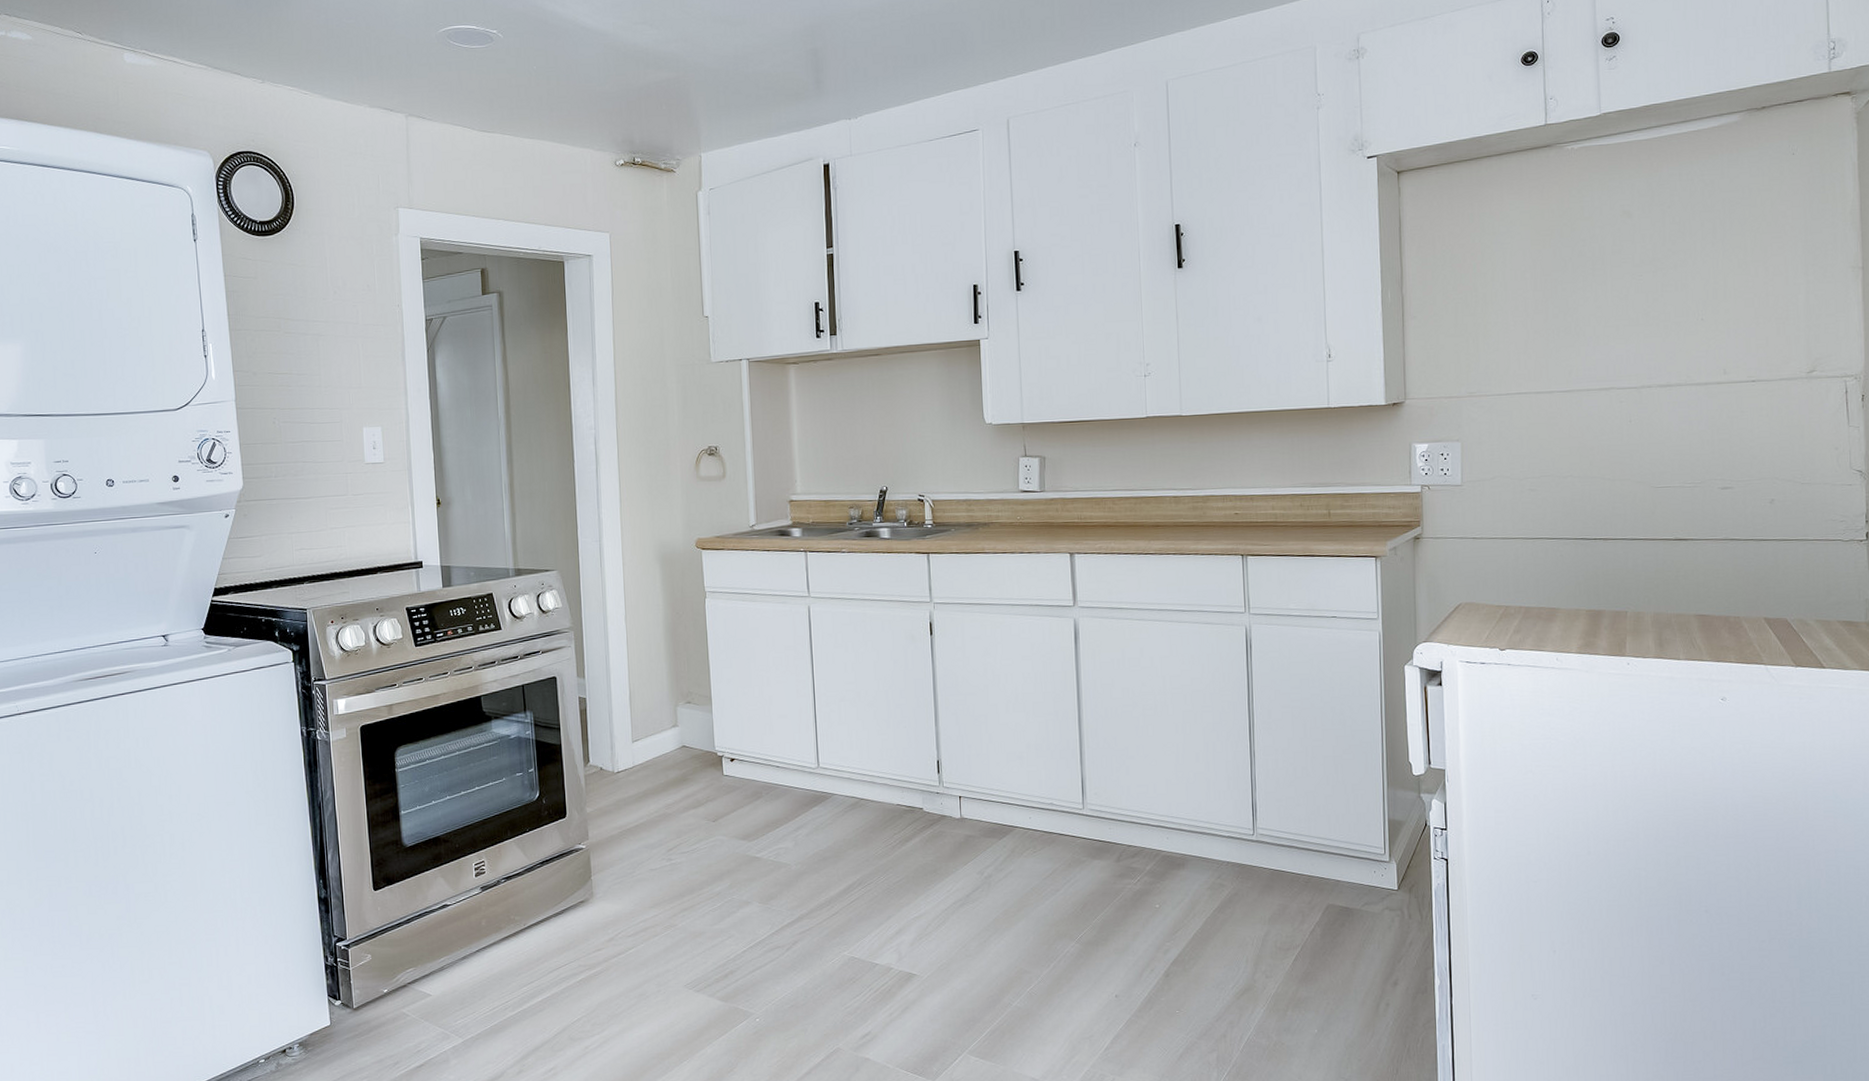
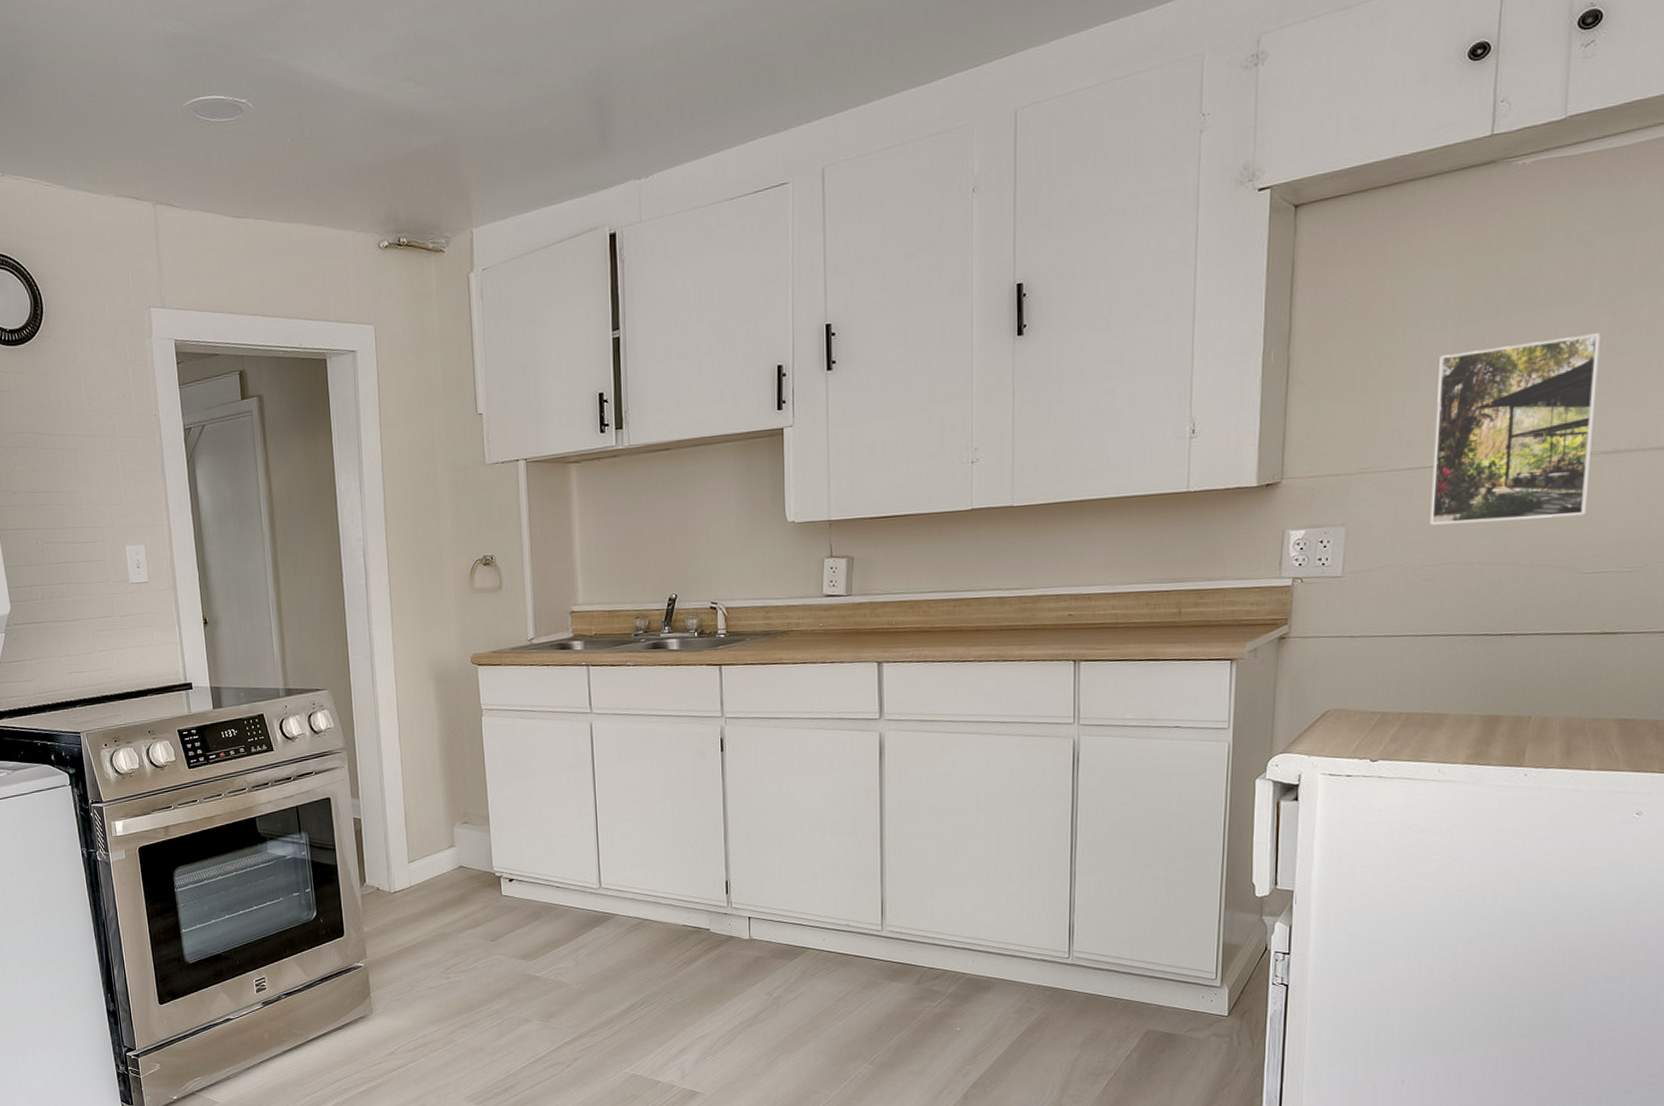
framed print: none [1523,287,1651,443] -> present [1430,333,1601,525]

